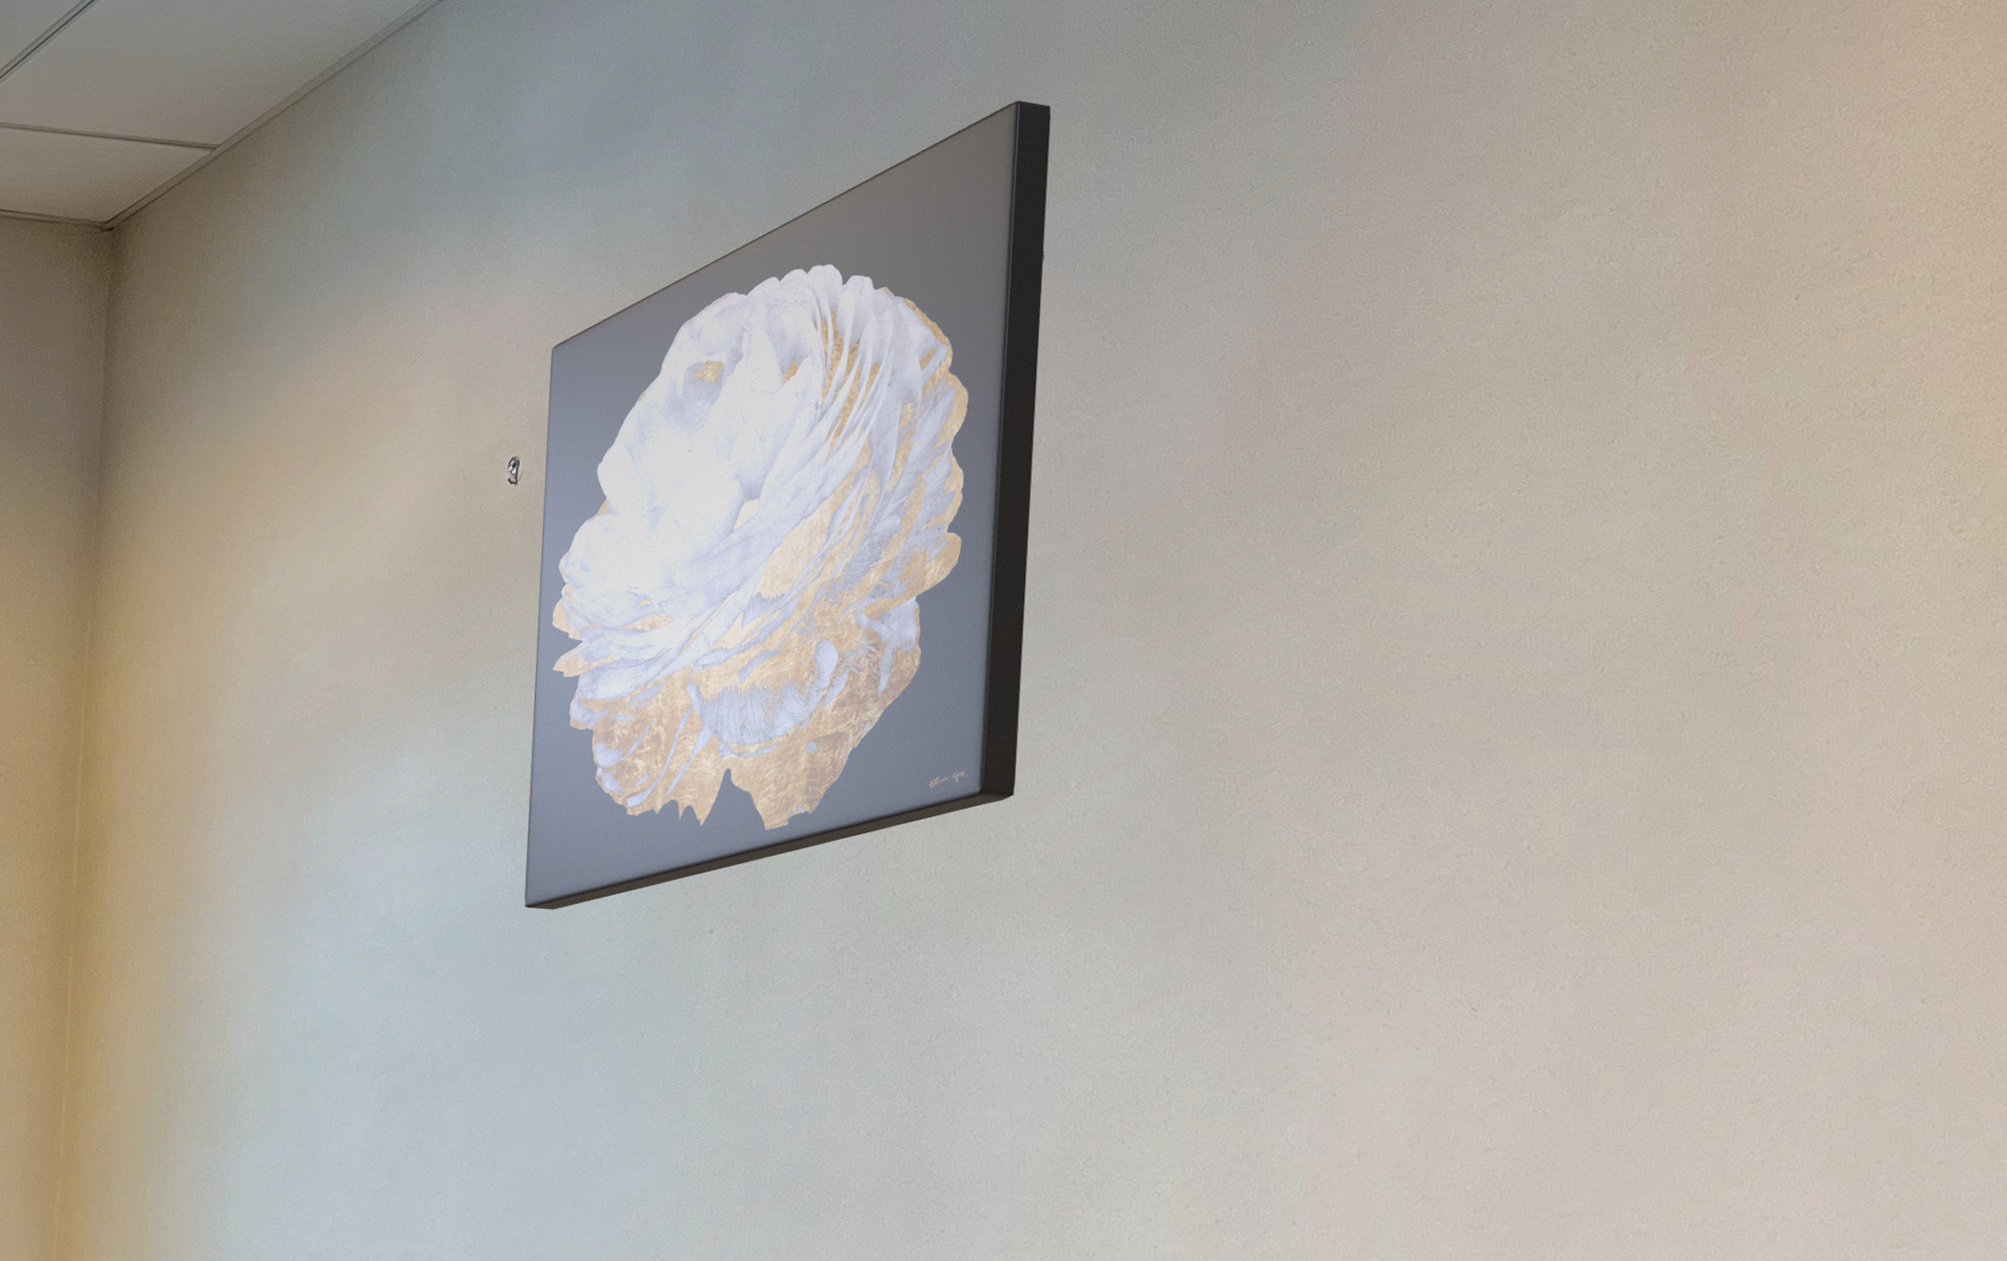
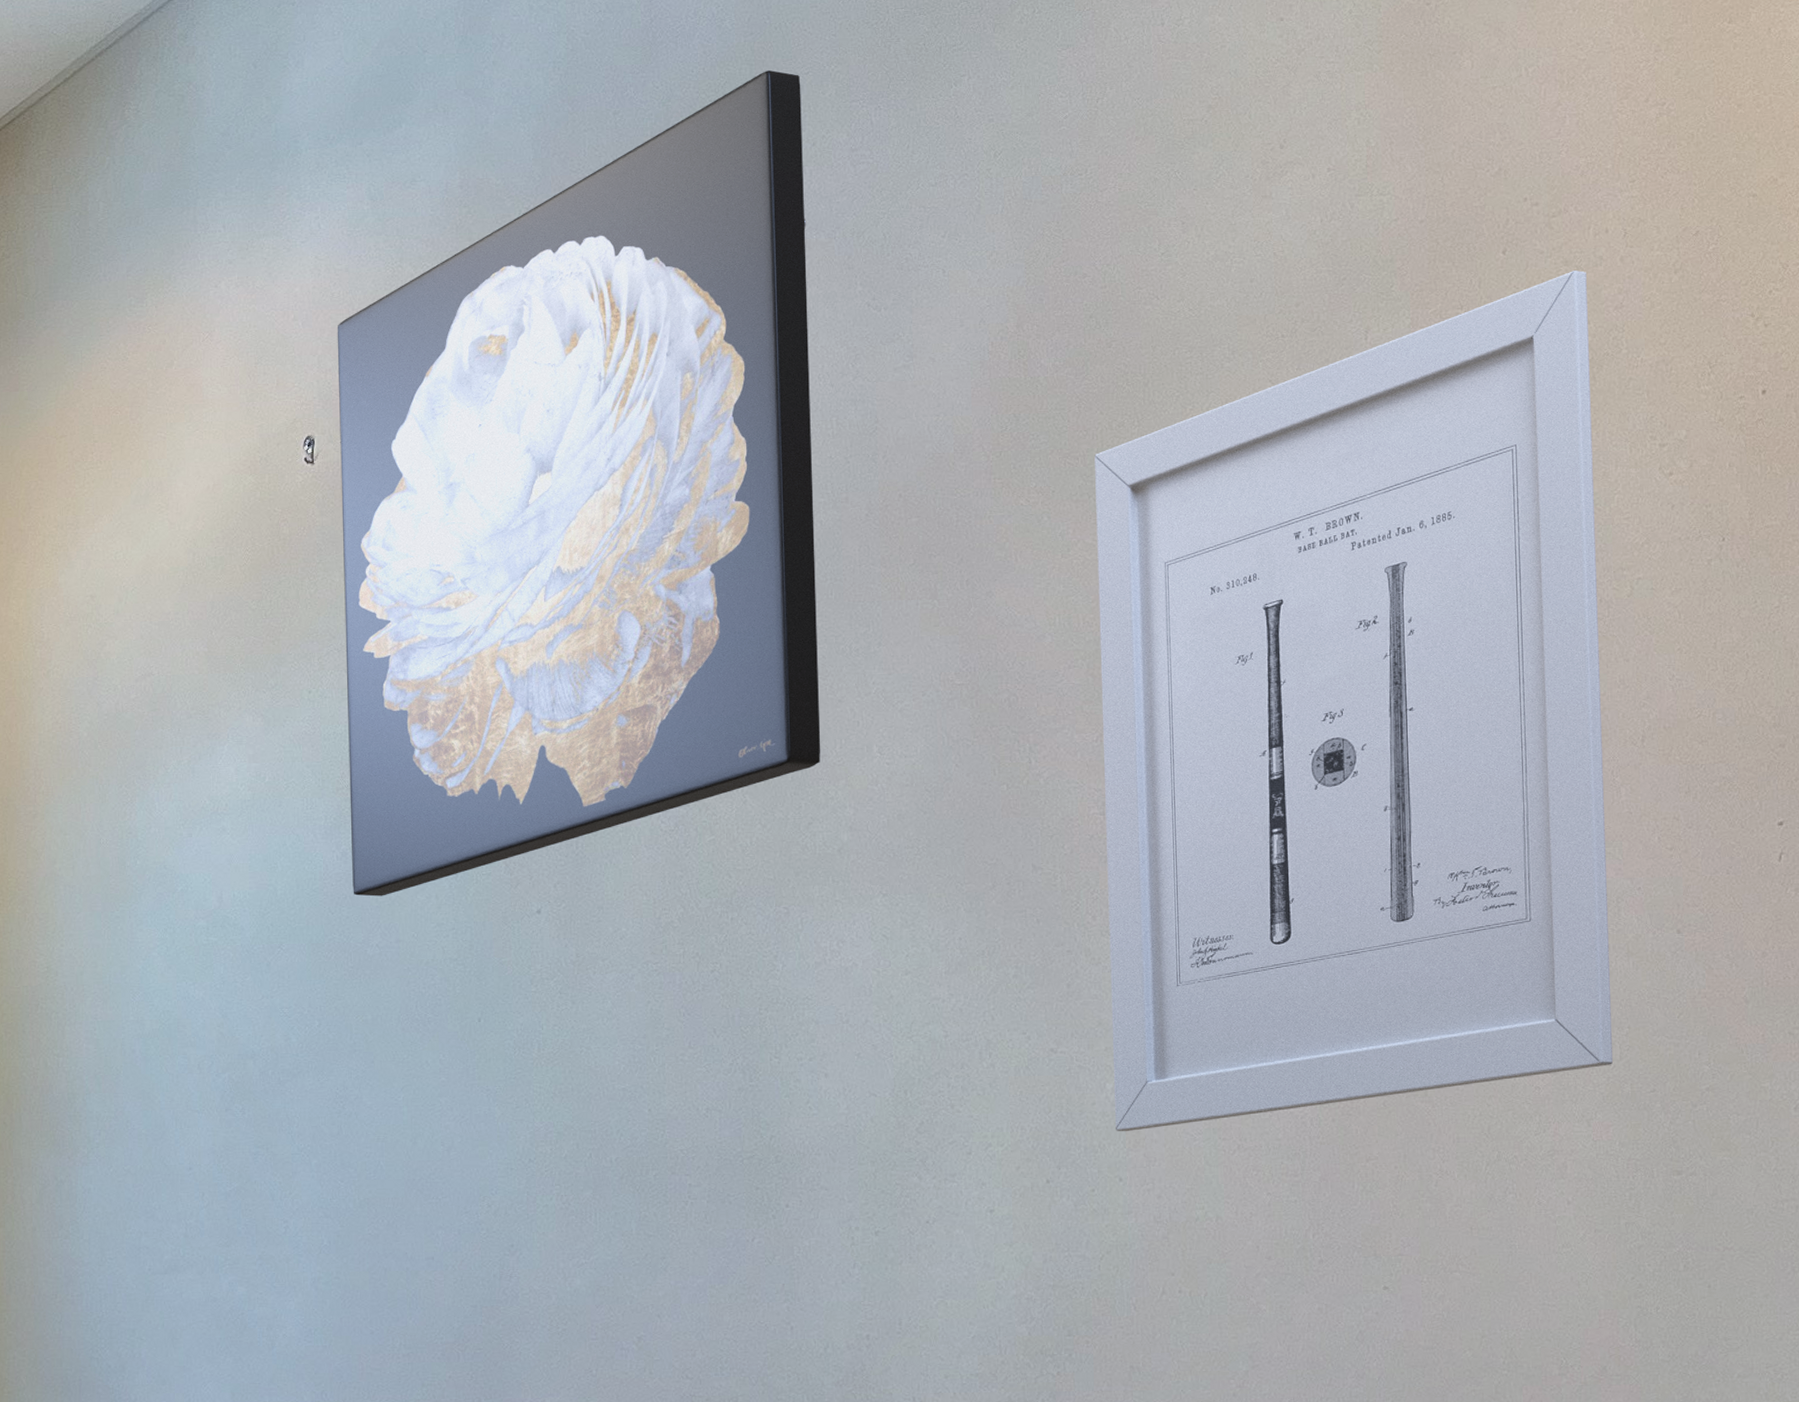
wall art: none [1292,318,1886,1176] -> present [1095,270,1614,1132]

